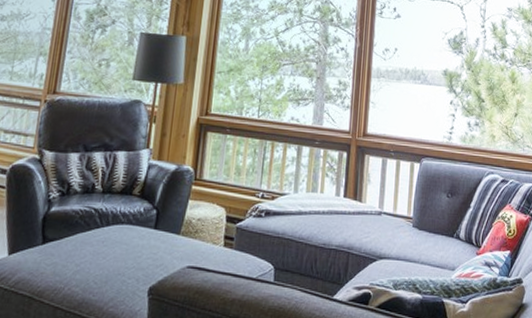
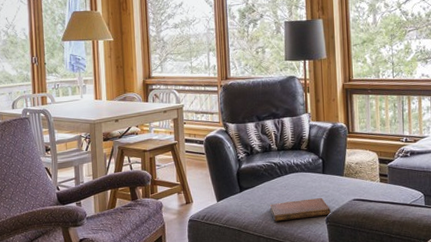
notebook: none [77,261,157,289] -> present [269,198,331,222]

